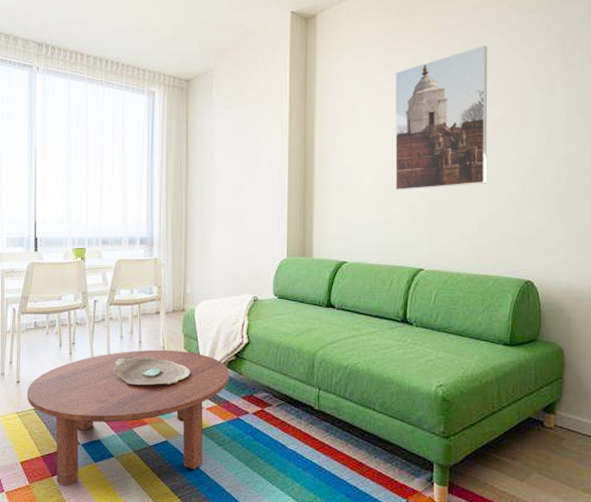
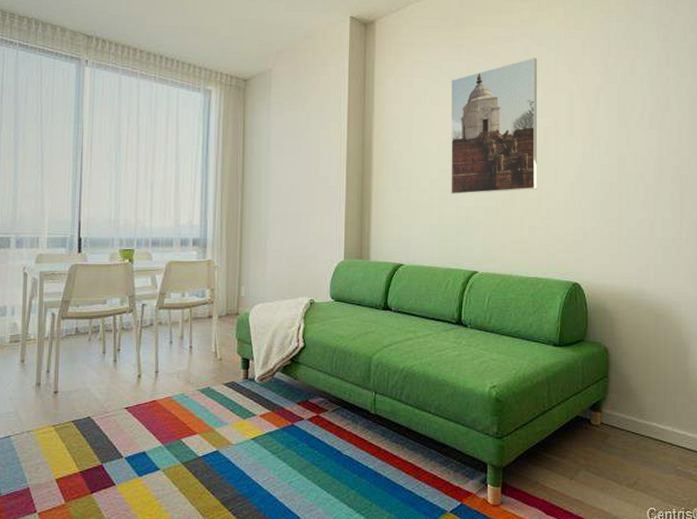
coffee table: present [27,349,229,486] -> none [65,355,284,503]
decorative bowl: present [114,357,190,385] -> none [162,363,243,392]

